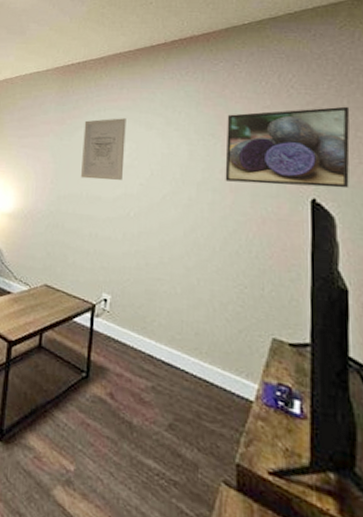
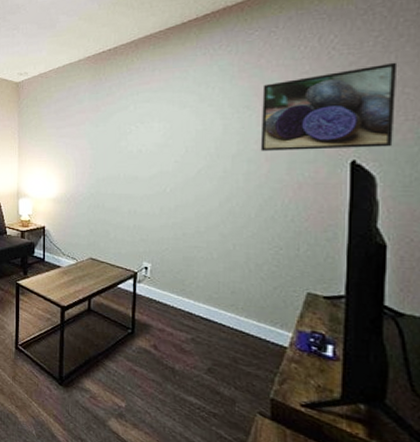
wall art: present [81,118,126,181] -> none [118,99,159,161]

